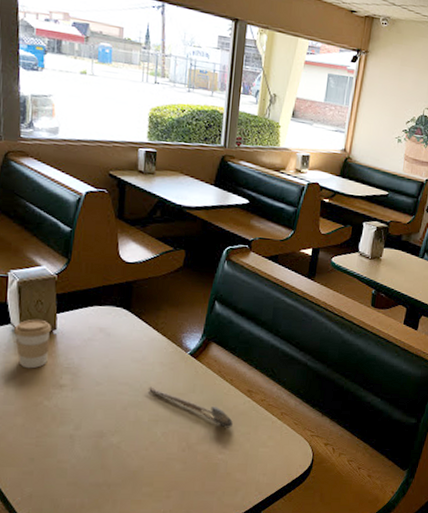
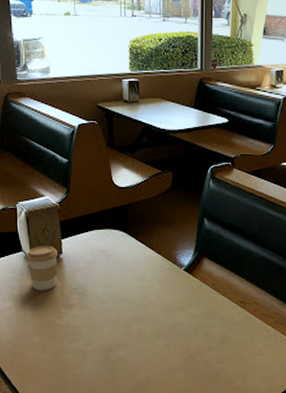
spoon: present [148,386,233,428] -> none [148,302,229,338]

